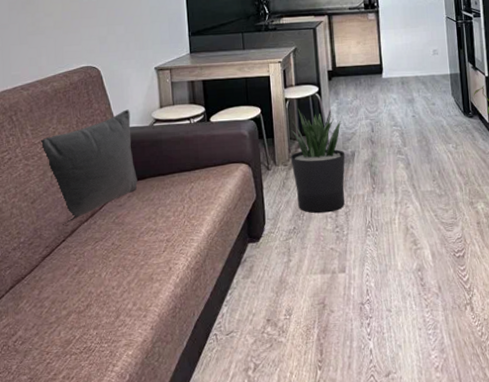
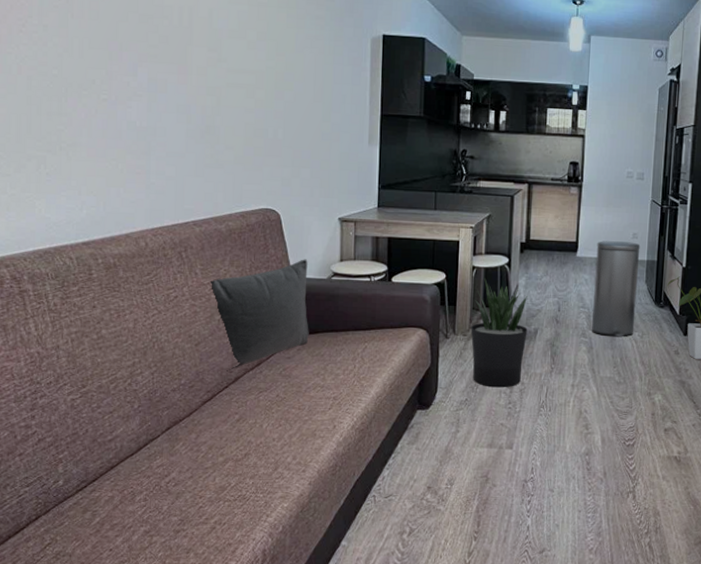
pedal bin: none [400,58,448,152] -> present [592,241,640,337]

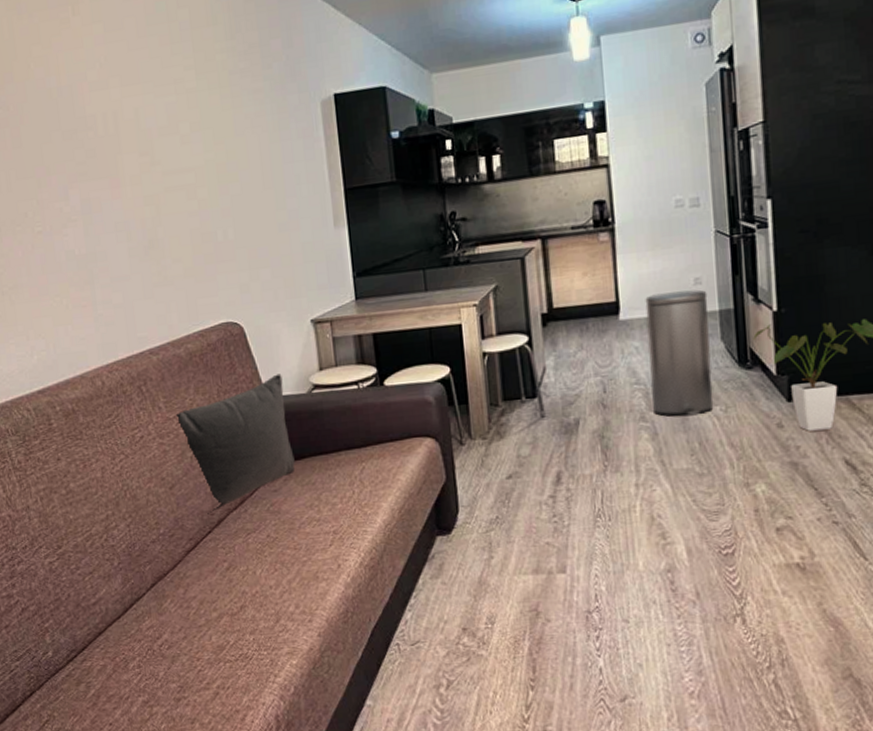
planter: present [470,277,528,388] -> none [490,364,566,499]

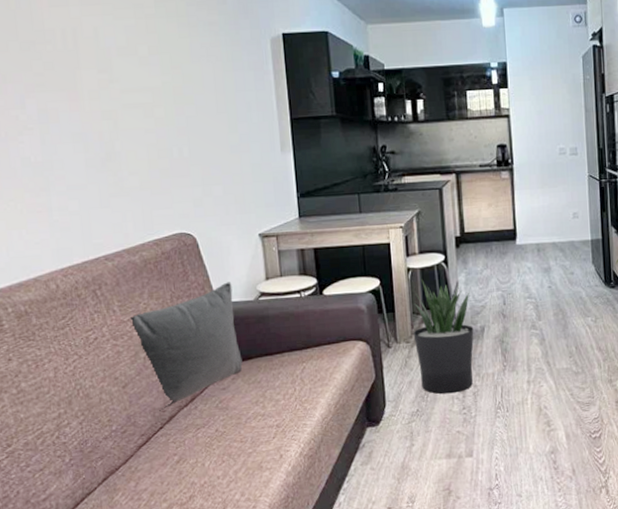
planter: none [490,364,566,499] -> present [413,278,474,394]
pedal bin: present [645,289,714,417] -> none [536,222,587,326]

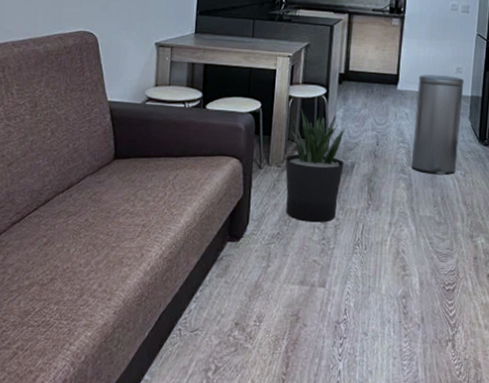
pillow: present [131,282,243,411] -> none [26,83,123,193]
pedal bin: none [536,222,587,326] -> present [412,74,464,175]

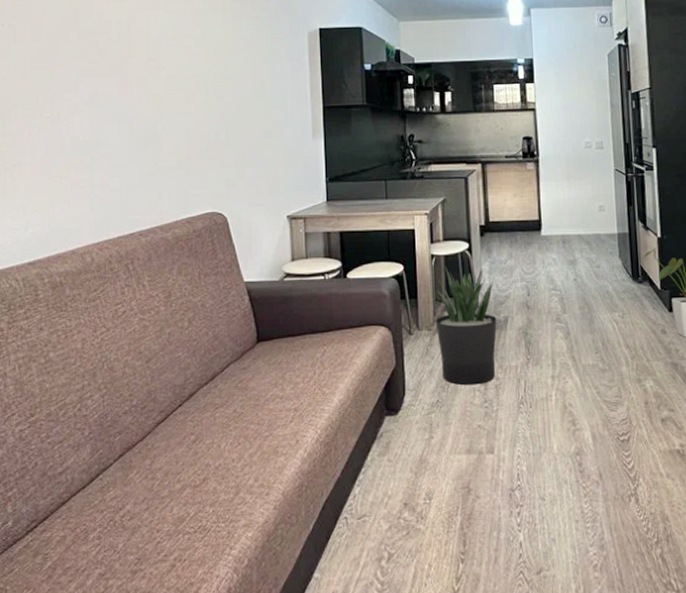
pedal bin: present [412,74,464,175] -> none [561,215,613,320]

